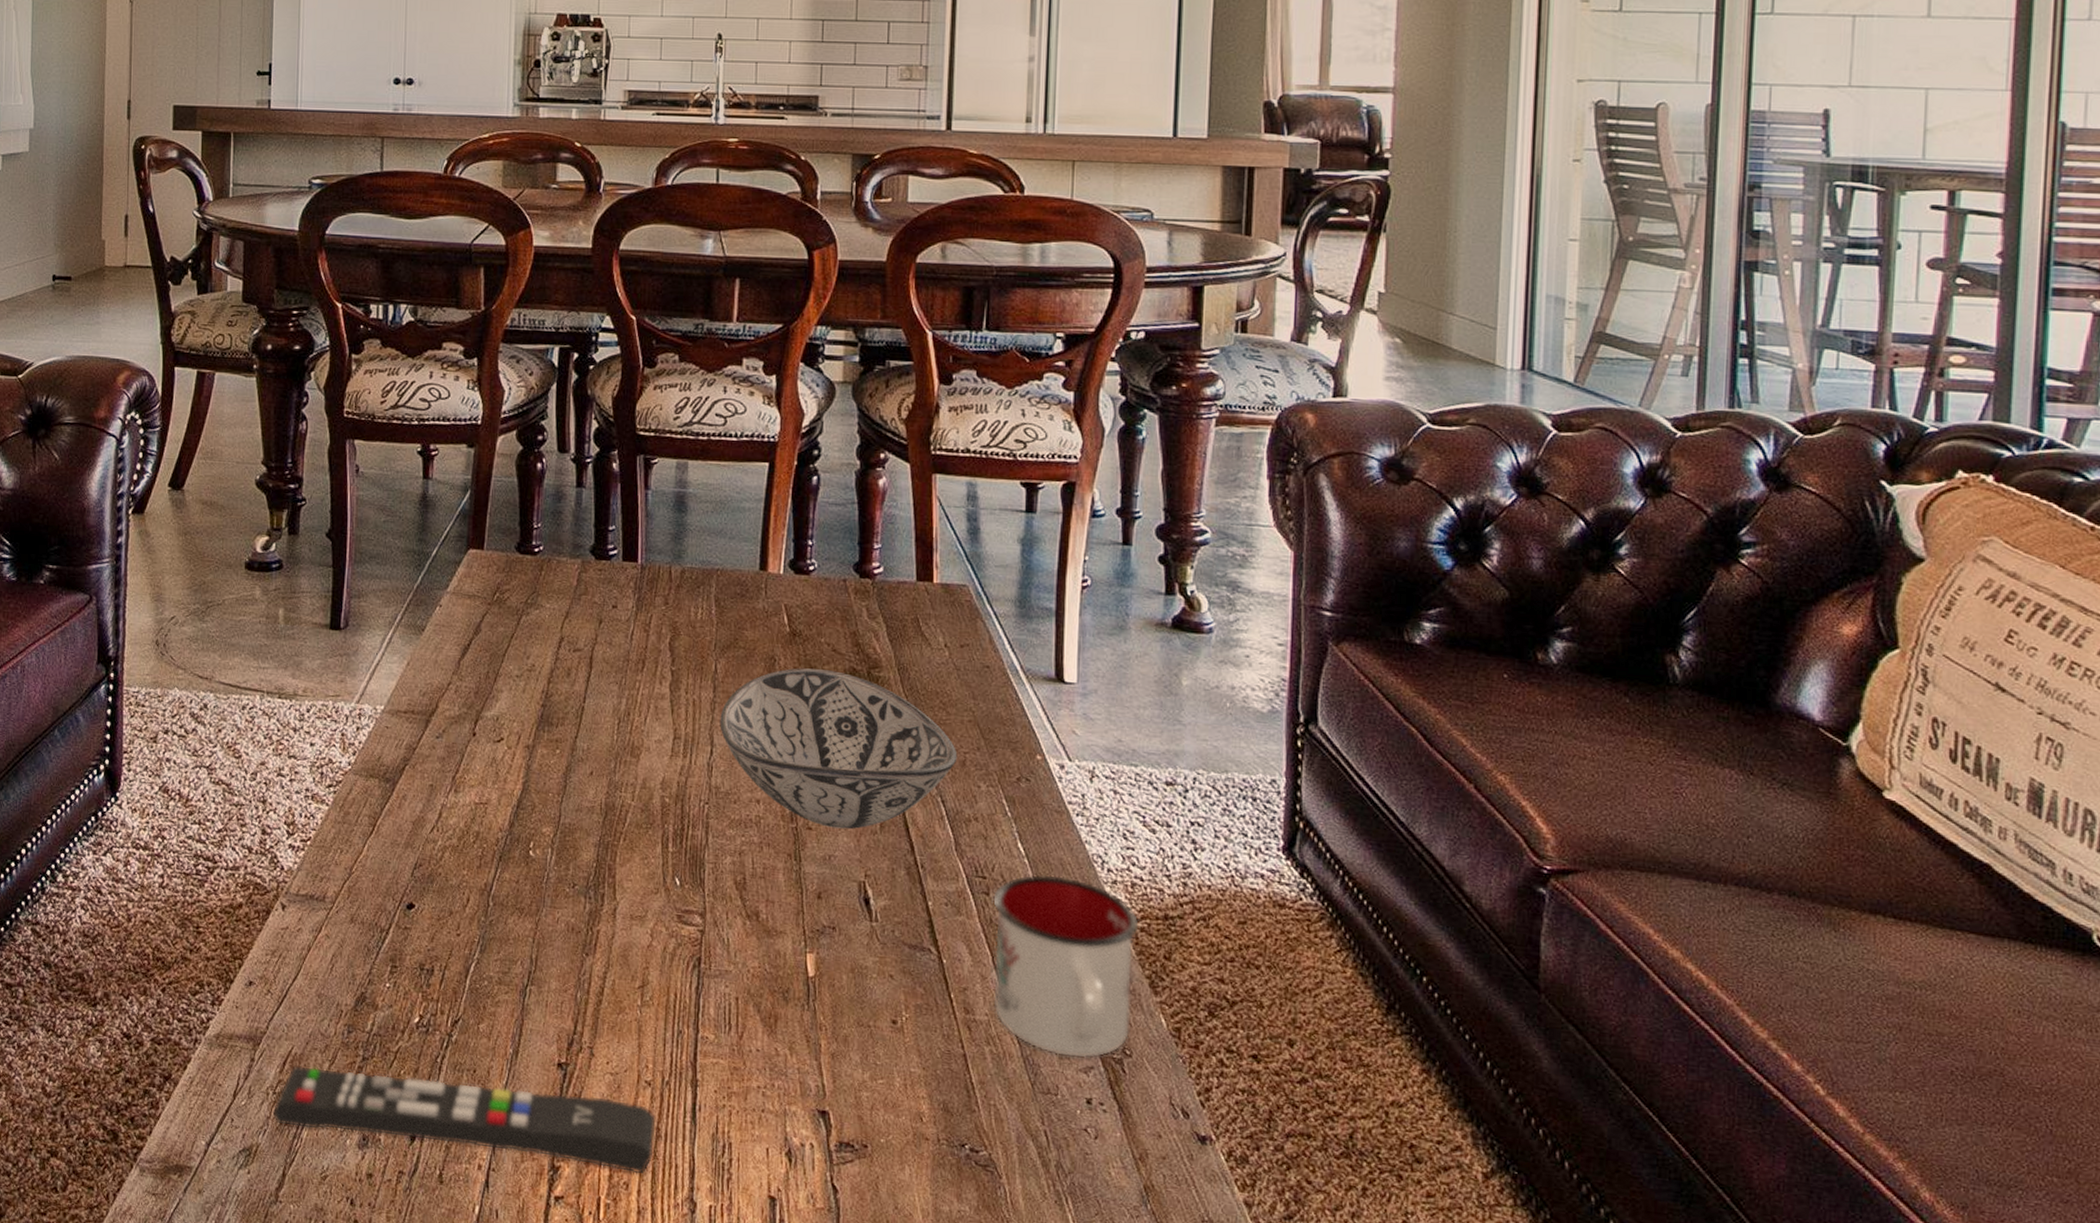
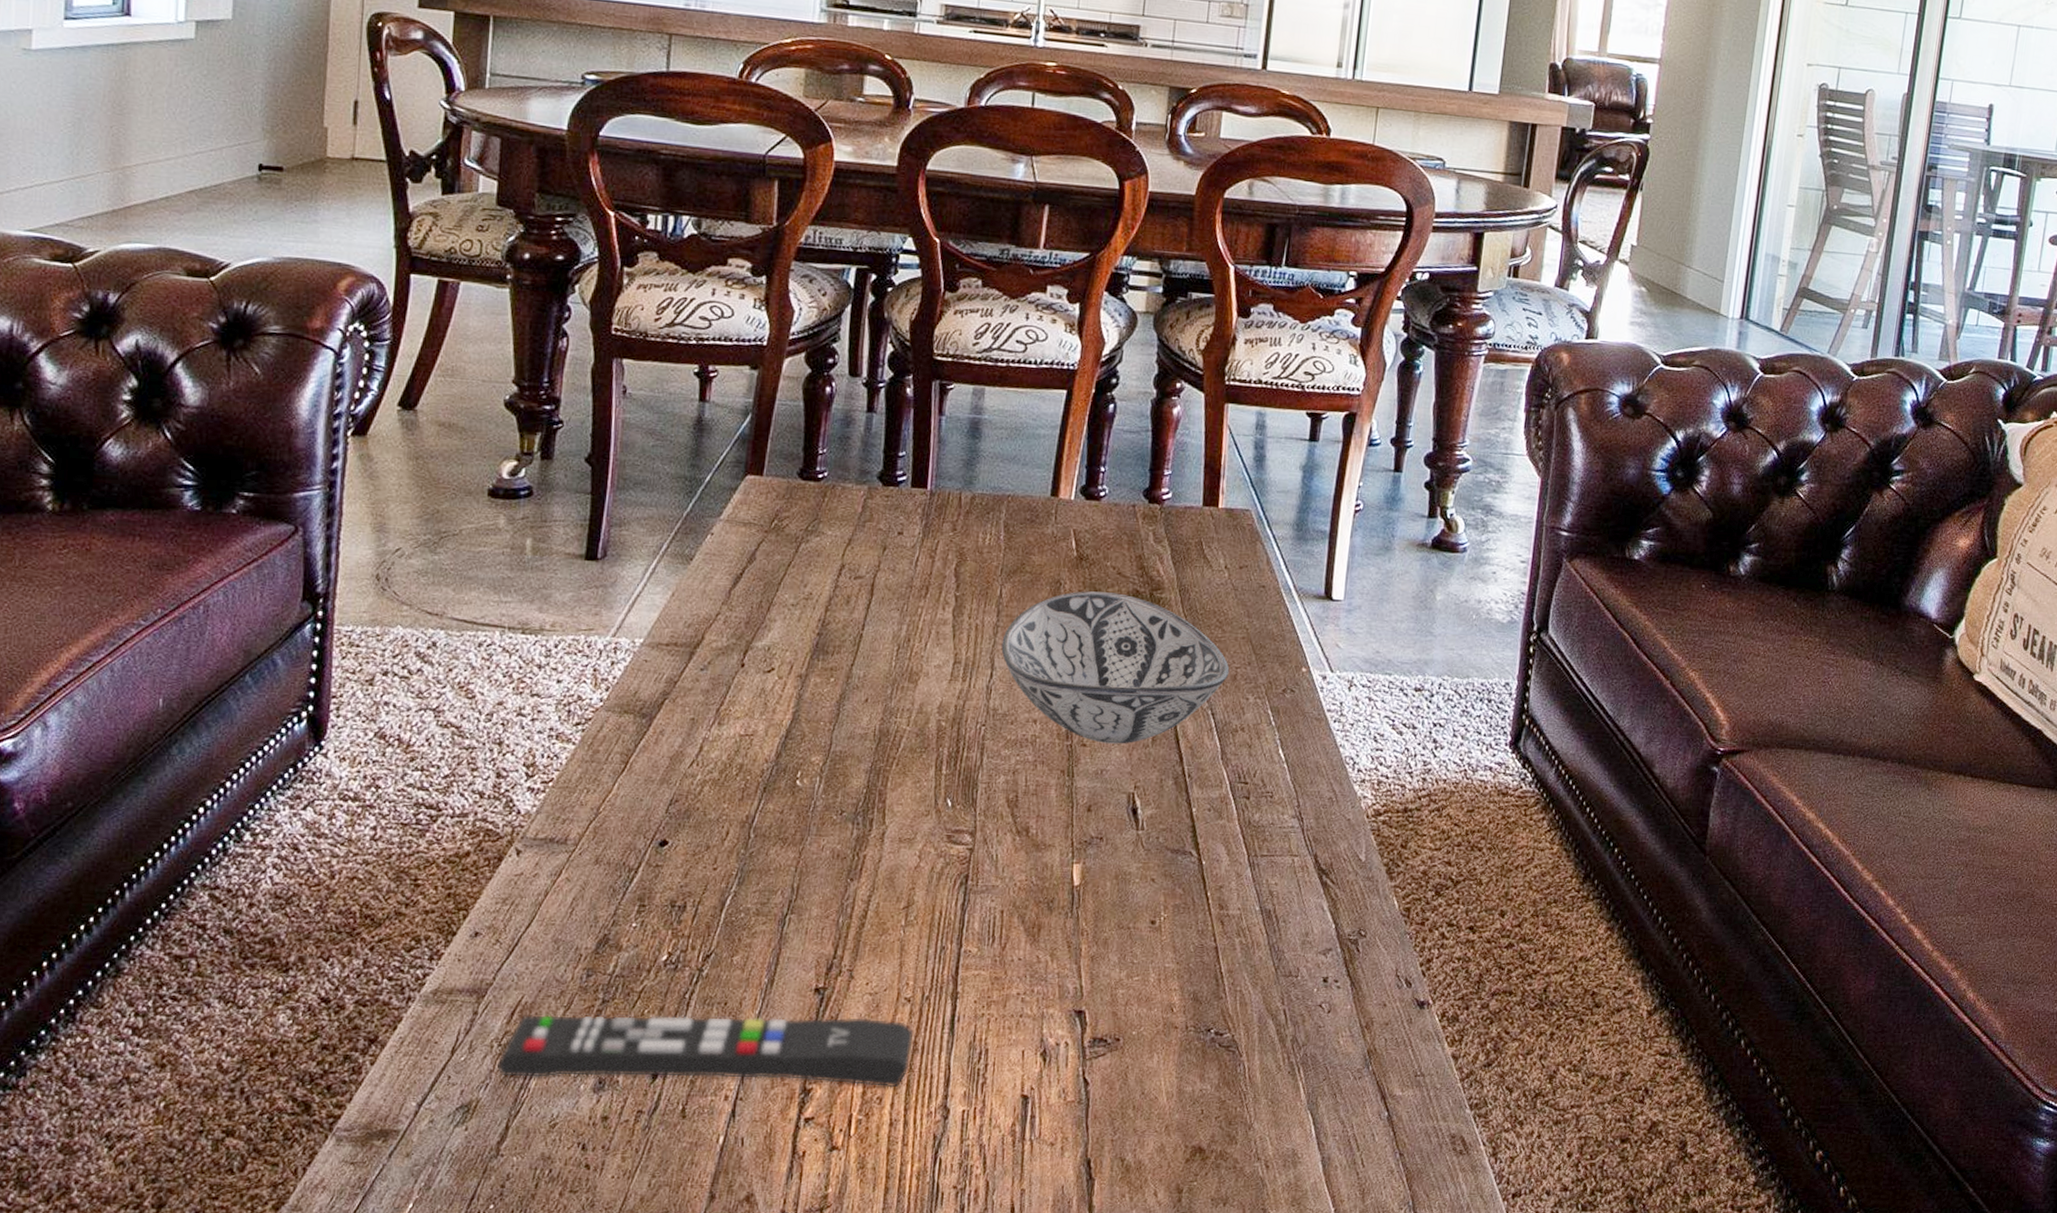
mug: present [992,874,1139,1059] -> none [1246,777,1382,941]

